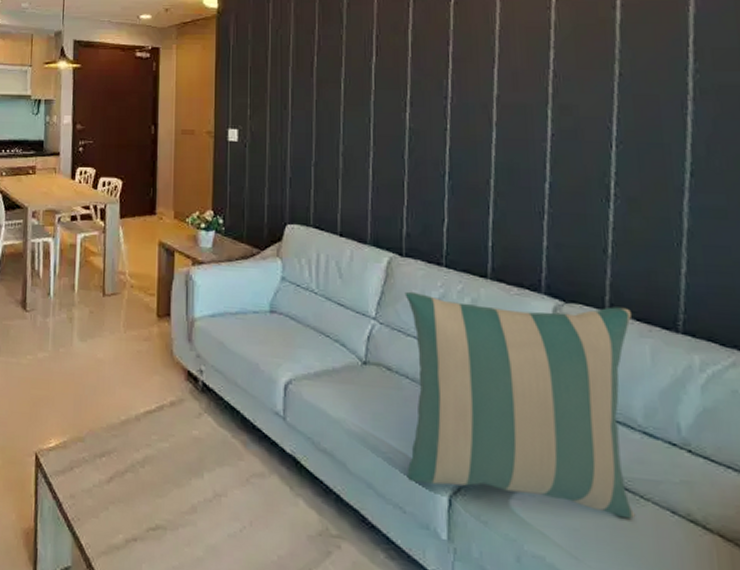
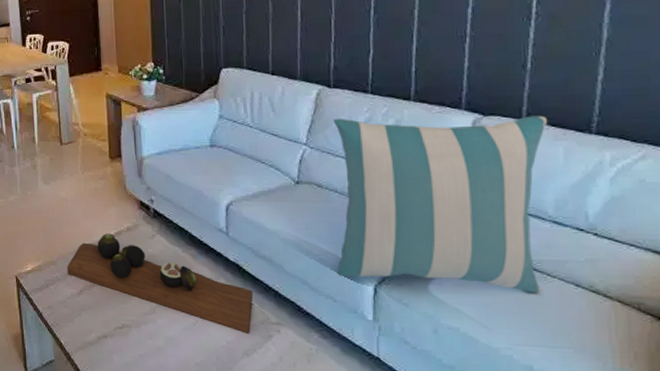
decorative tray: none [97,407,312,548] -> present [67,233,254,334]

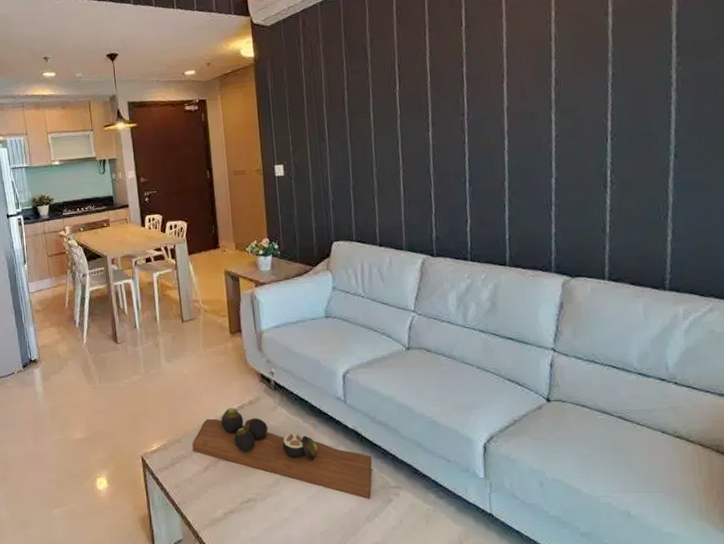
pillow: present [333,115,548,293] -> none [437,275,634,442]

